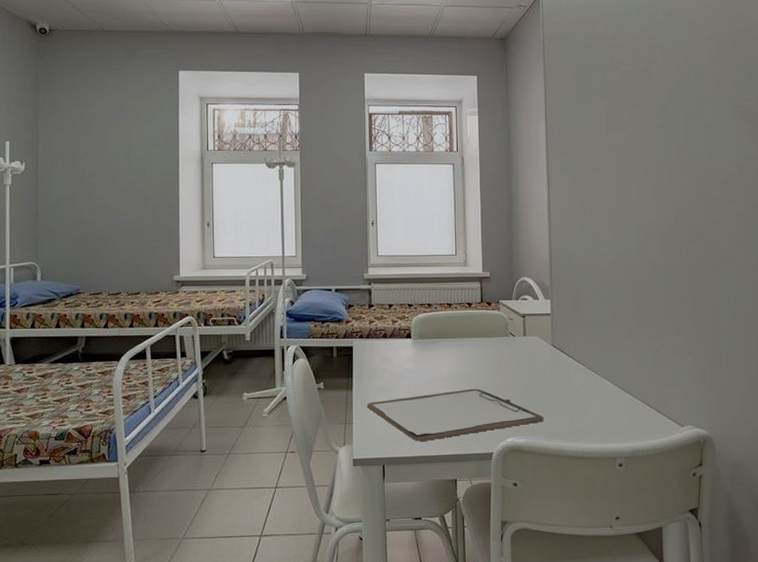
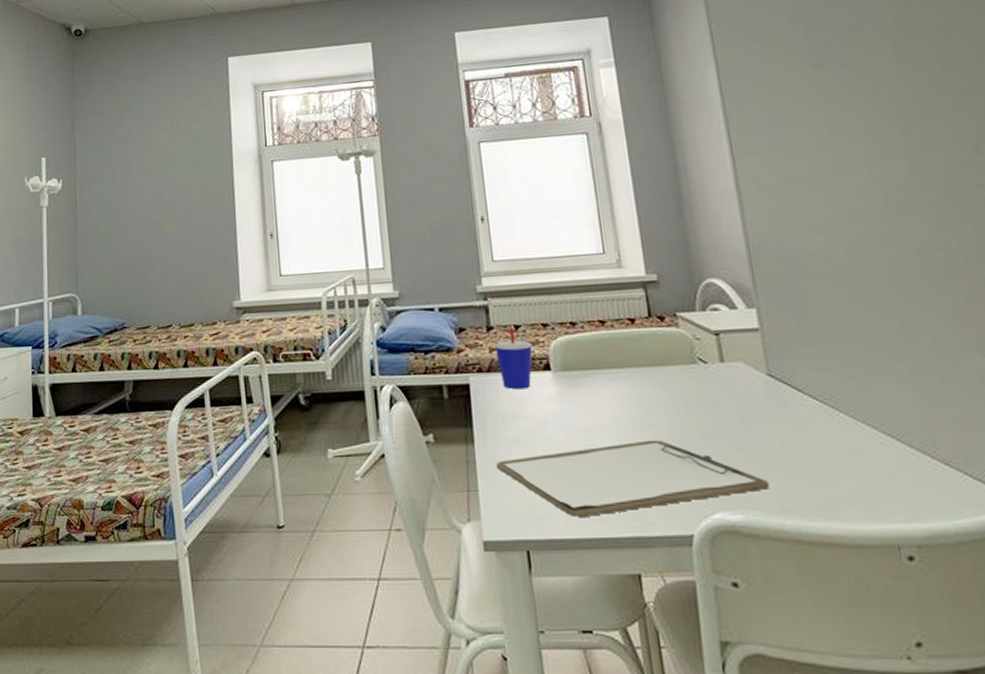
beverage cup: none [374,306,400,351] -> present [495,327,533,390]

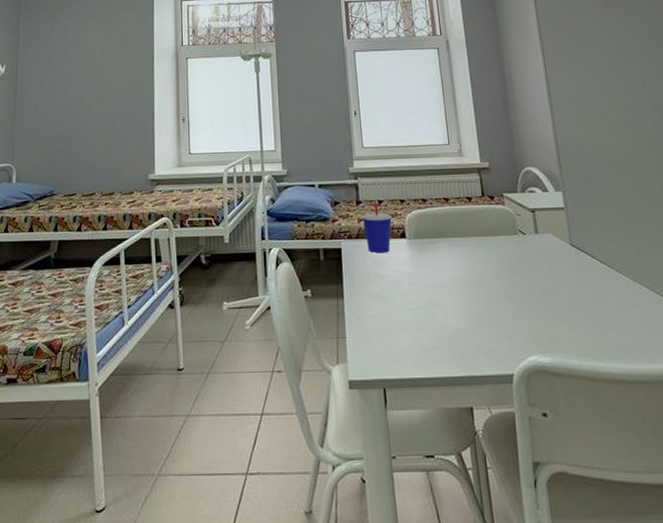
clipboard: present [495,440,769,517] -> none [360,296,571,359]

